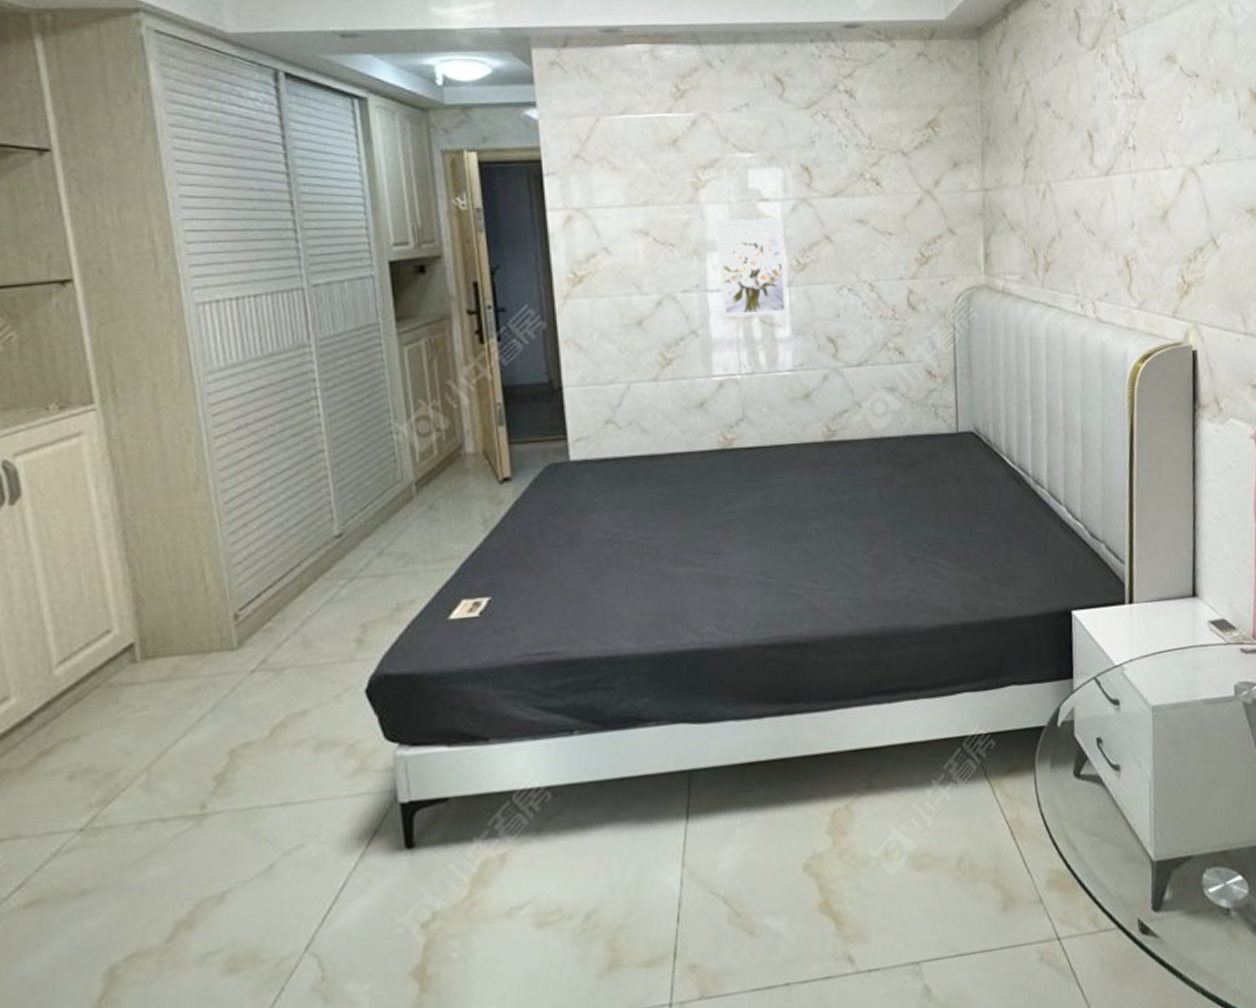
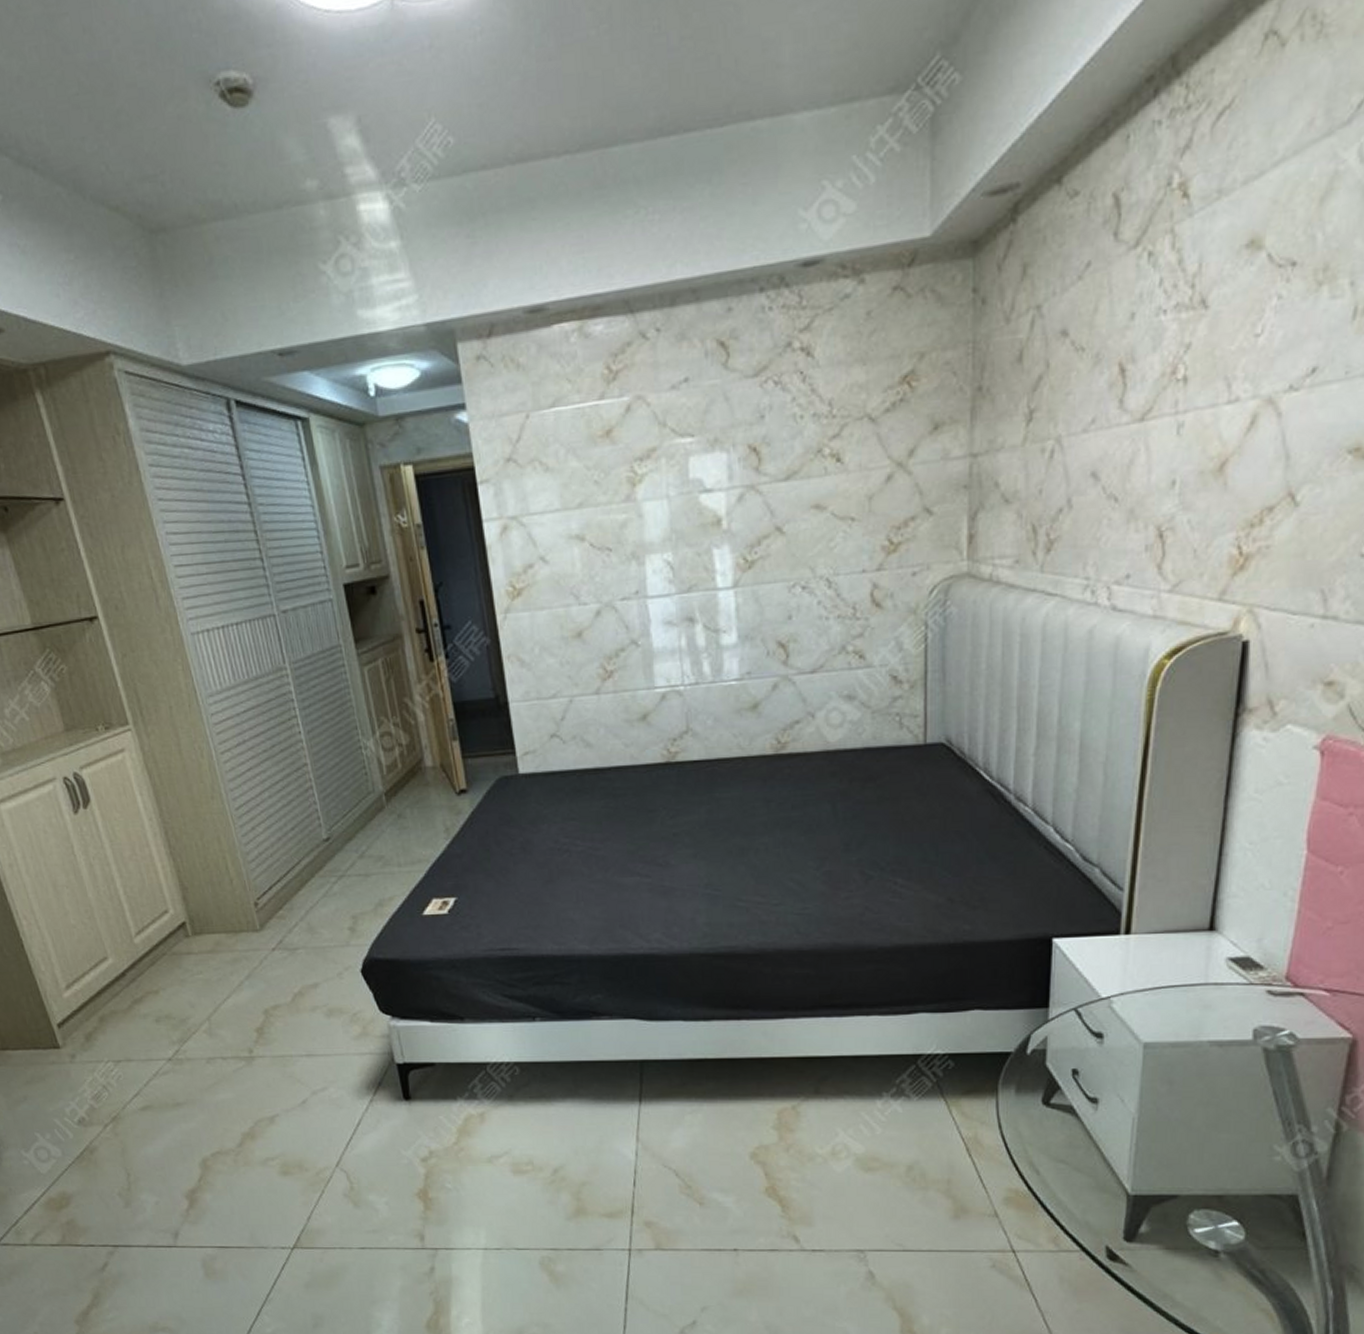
wall art: present [716,218,788,317] -> none [655,510,734,625]

